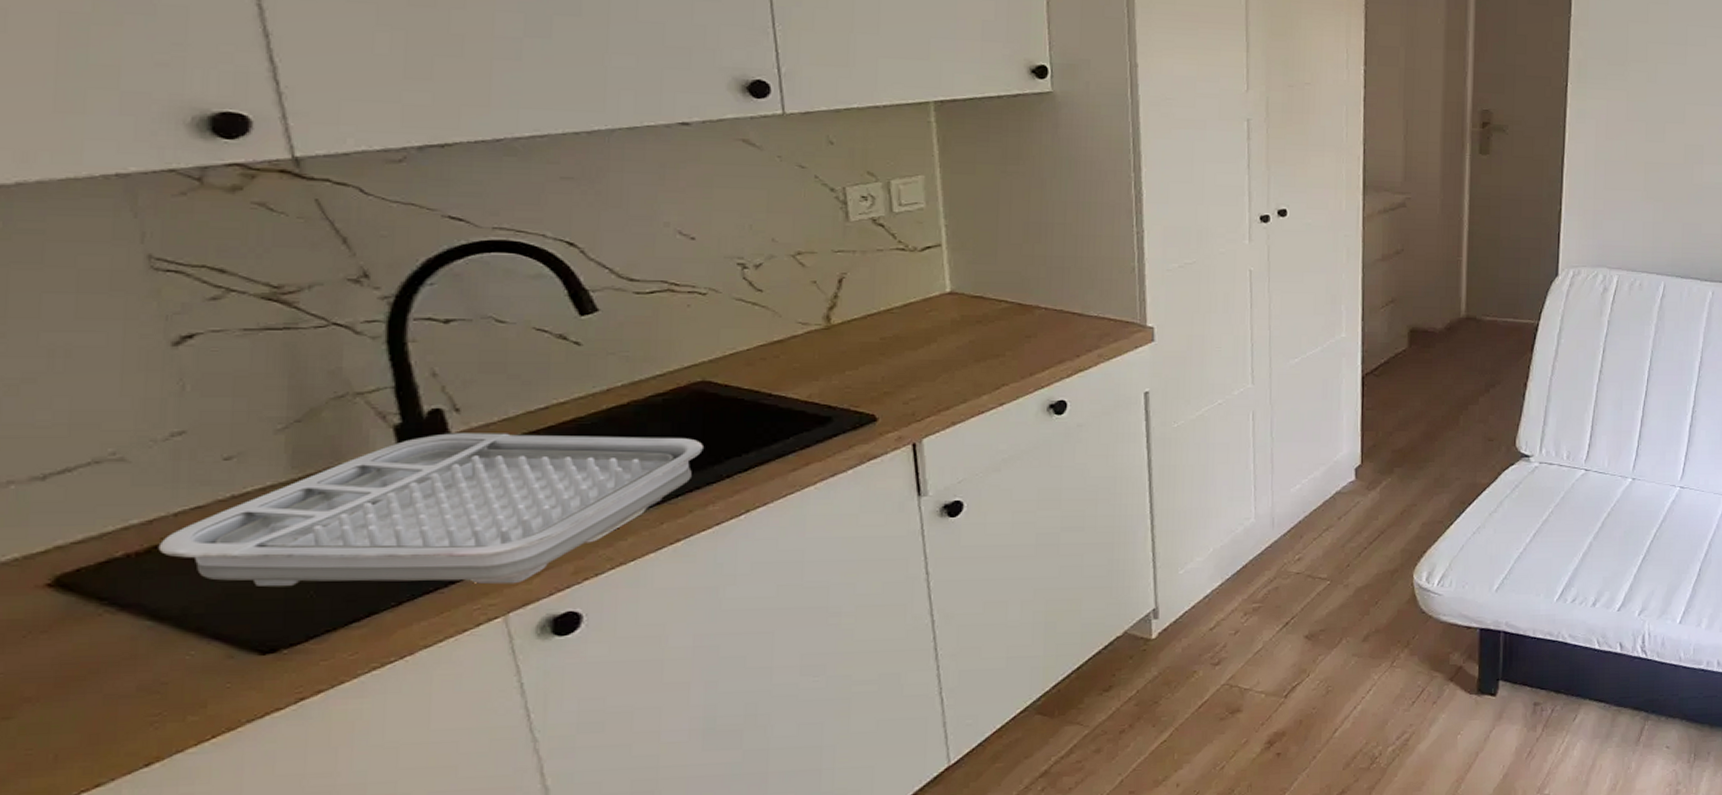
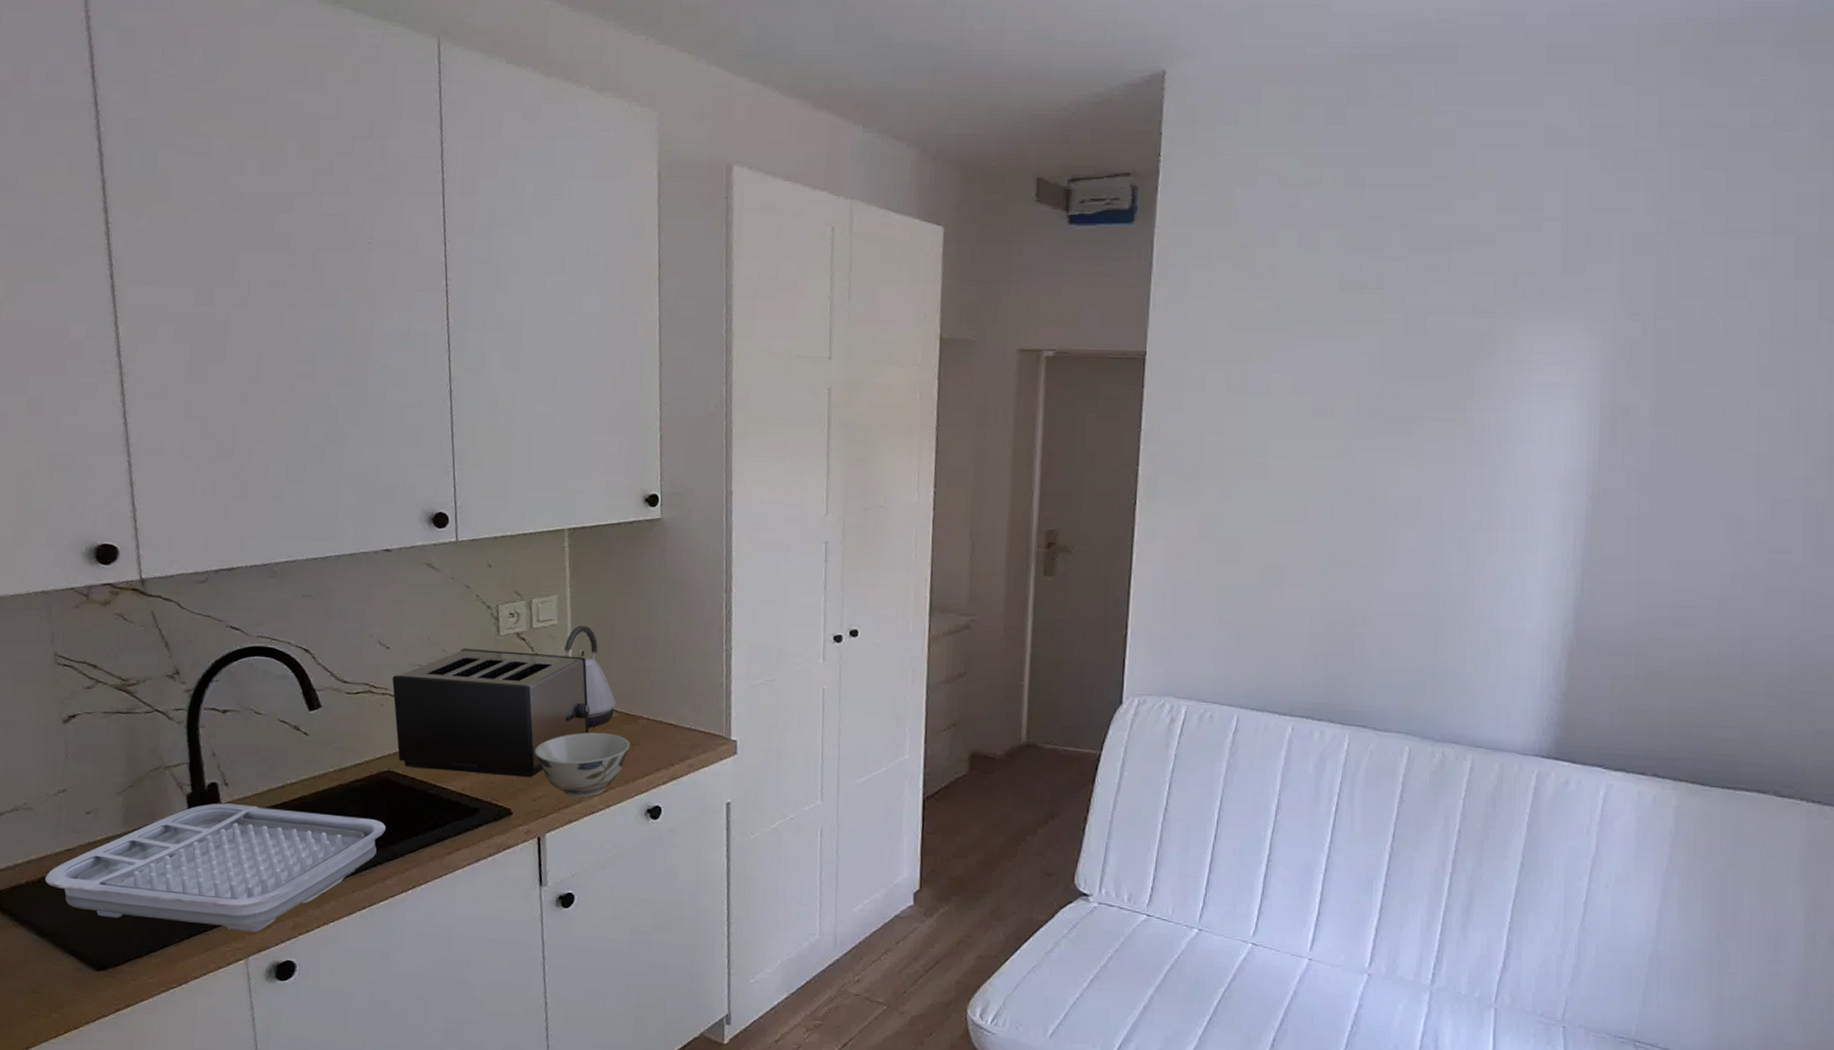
toaster: none [701,237,973,379] -> present [392,648,590,778]
bowl: none [903,325,1025,398] -> present [534,732,630,798]
kettle: none [935,209,1005,321] -> present [563,626,616,728]

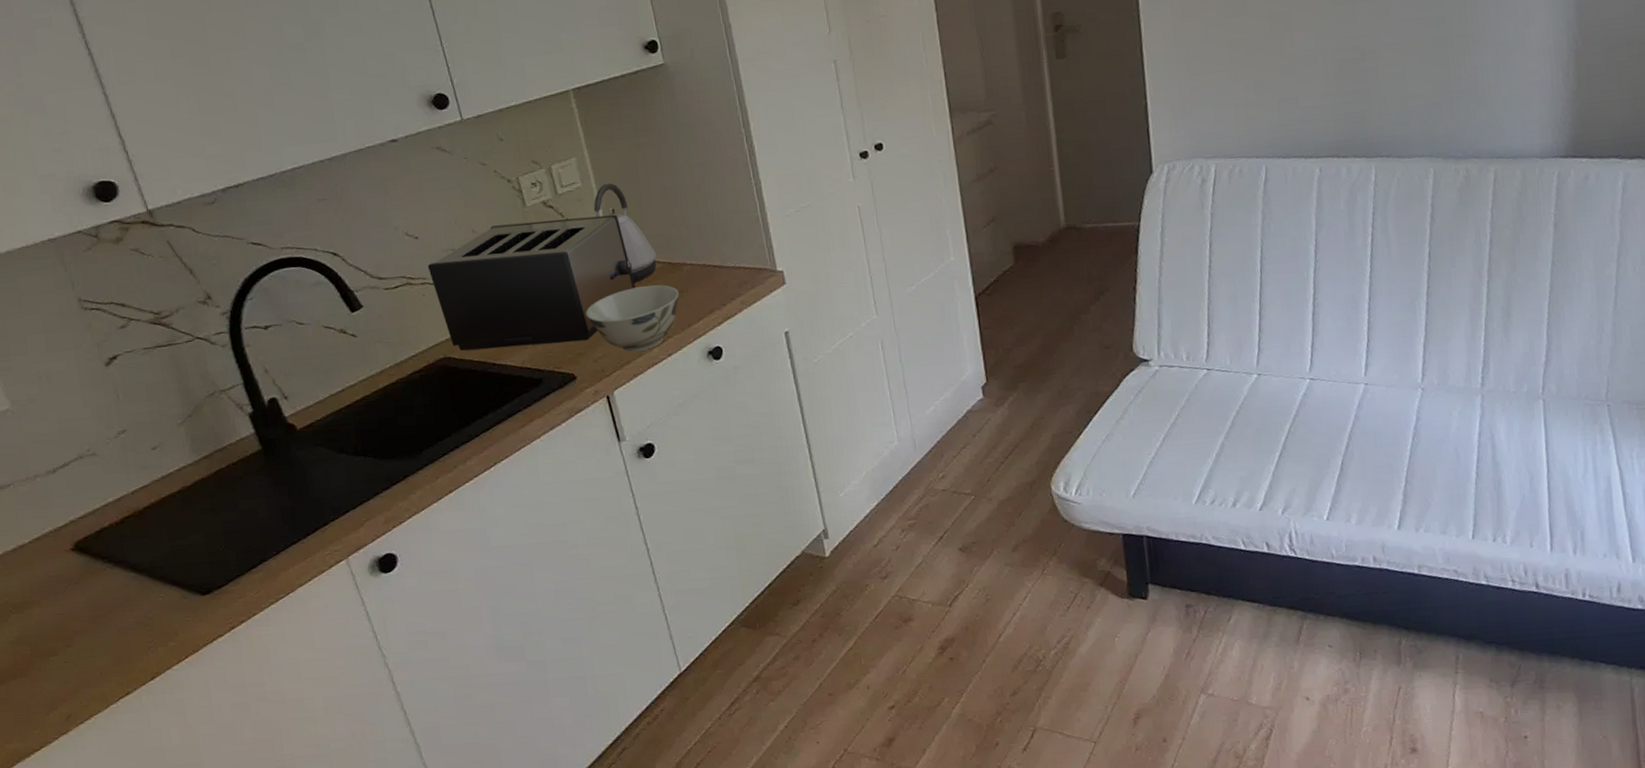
dish rack: present [44,803,386,933] -> none [127,406,455,544]

